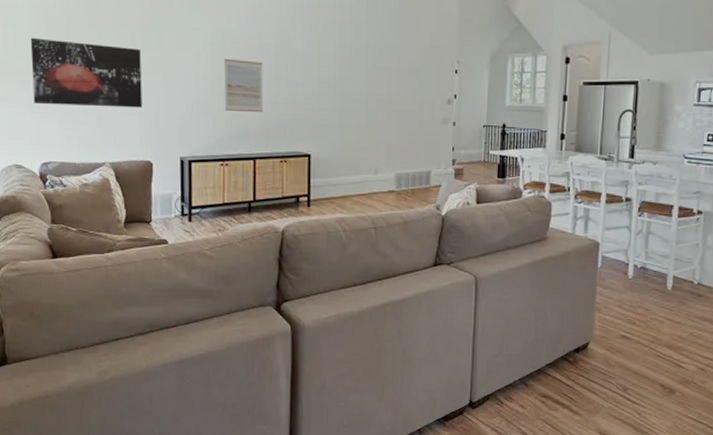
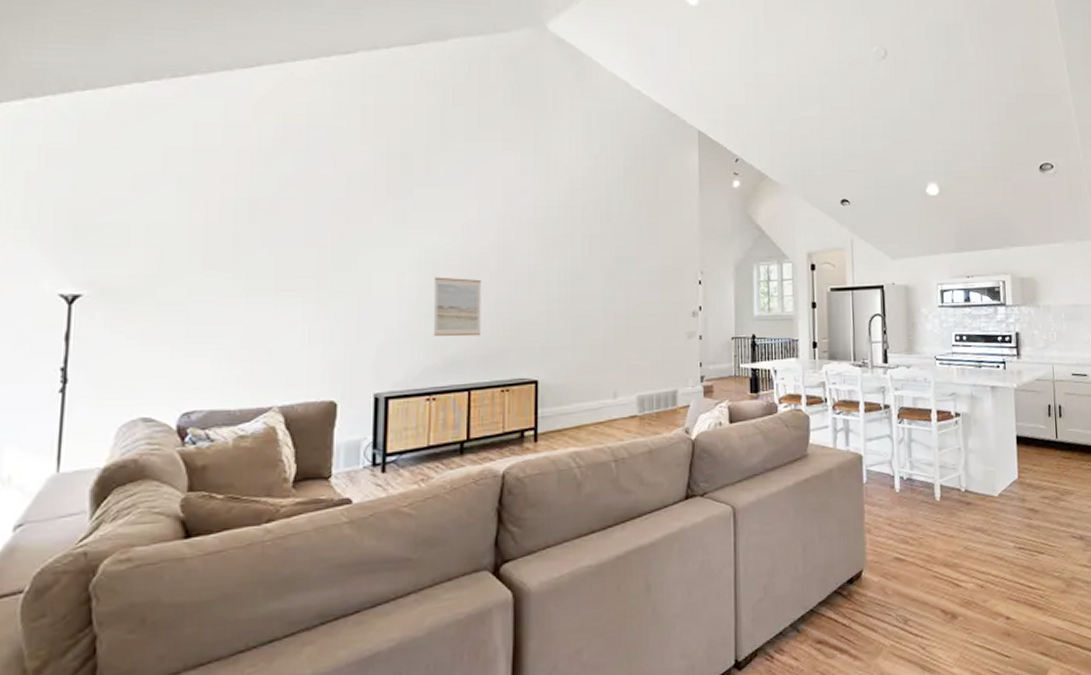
wall art: present [30,37,143,108] -> none [178,260,329,340]

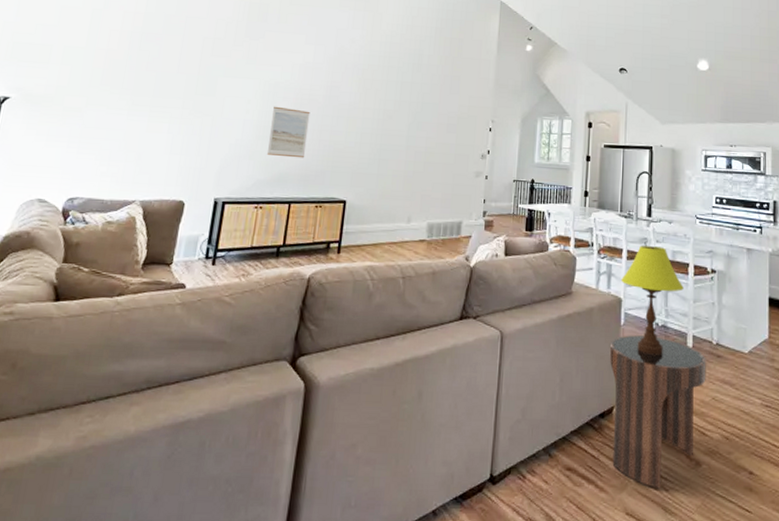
side table: none [853,491,957,648] -> present [609,335,706,489]
table lamp: none [859,394,927,511] -> present [620,246,684,355]

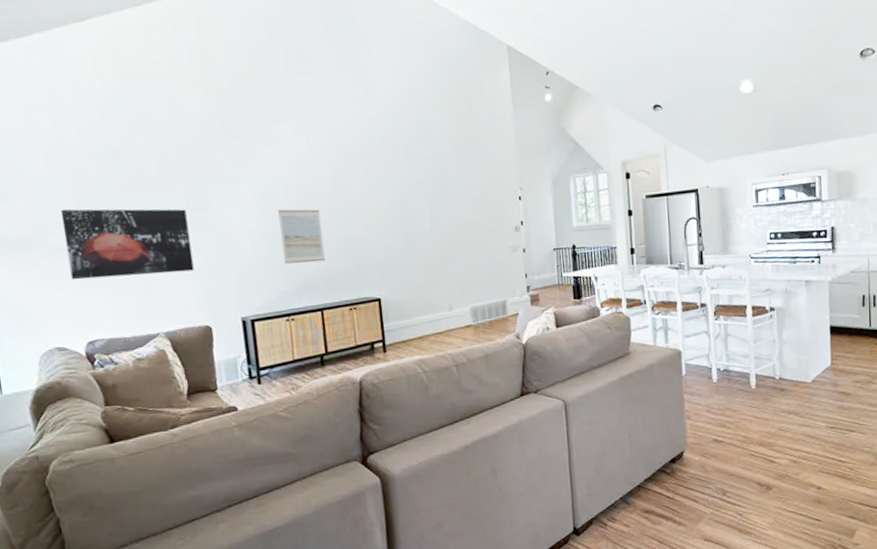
wall art: none [74,76,193,148] -> present [60,209,194,280]
side table: present [609,335,706,489] -> none [673,381,771,515]
table lamp: present [620,246,684,355] -> none [677,293,743,399]

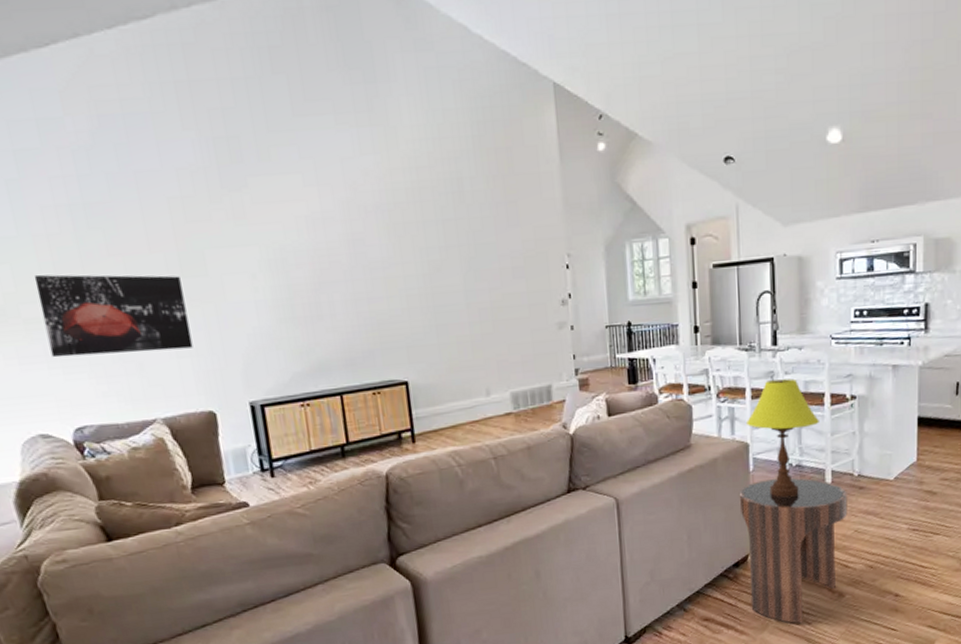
wall art: present [278,209,326,264] -> none [287,277,345,341]
side table: none [673,381,771,515] -> present [739,478,848,624]
table lamp: none [677,293,743,399] -> present [745,378,819,498]

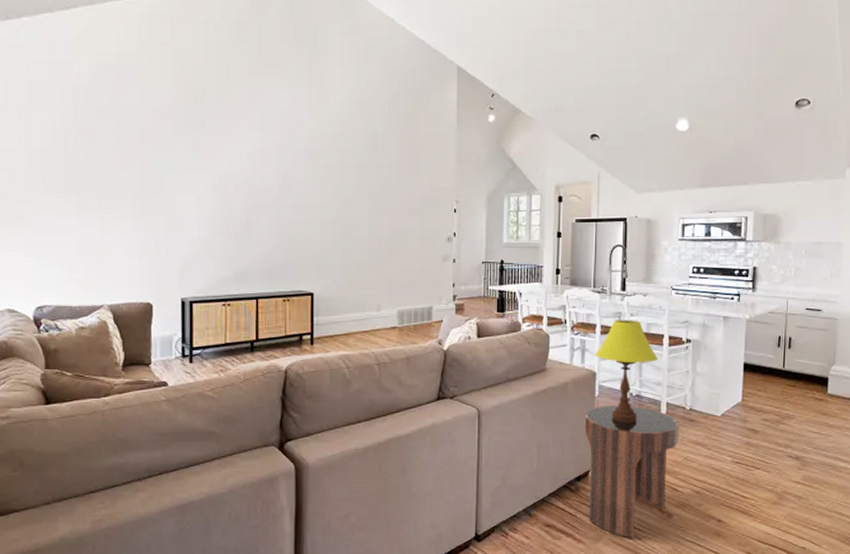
wall art: present [34,274,193,358] -> none [26,180,143,250]

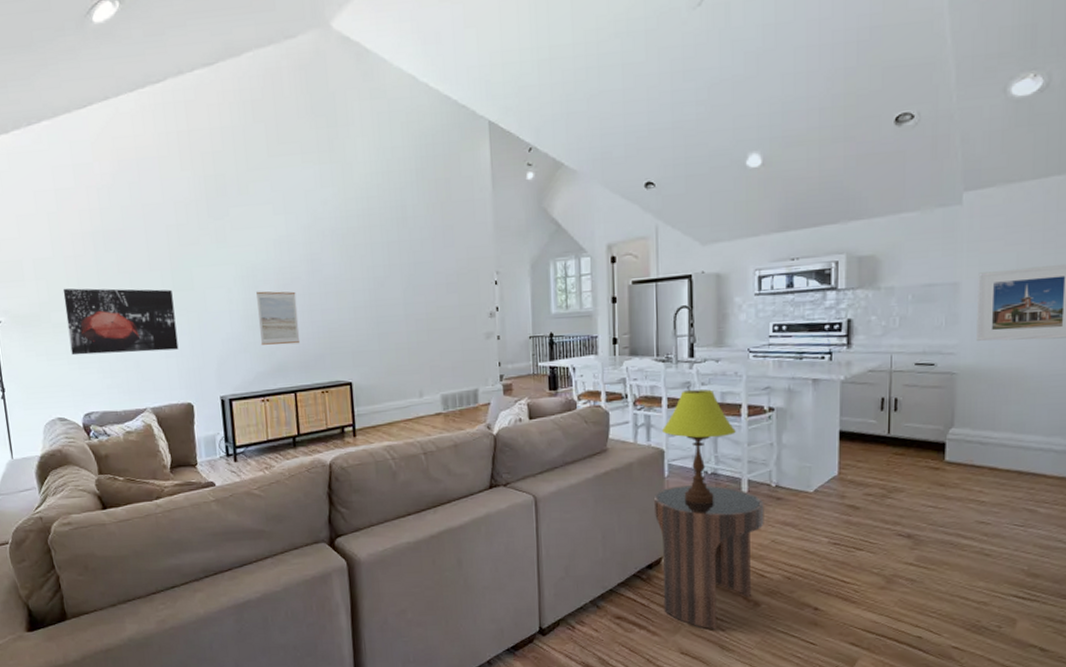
wall art: none [26,180,143,250] -> present [63,288,179,356]
wall art: none [226,200,266,253] -> present [256,291,301,345]

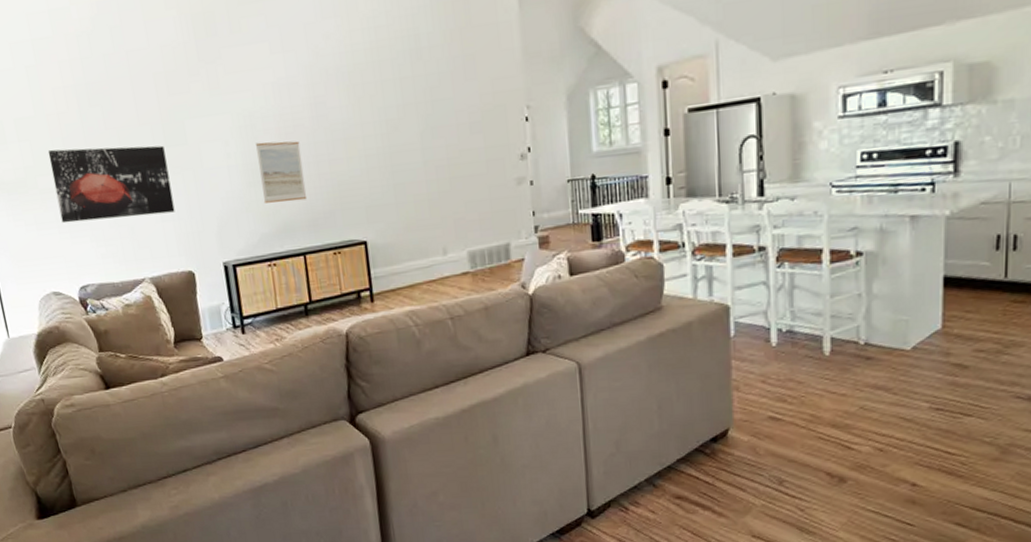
side table: present [653,485,764,629] -> none [717,345,851,510]
table lamp: present [661,389,736,504] -> none [725,233,816,367]

